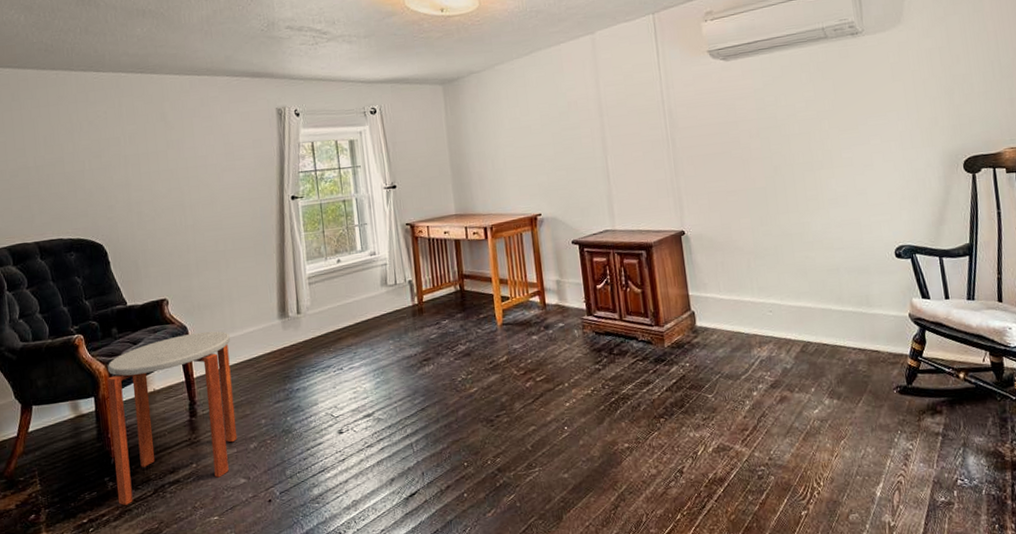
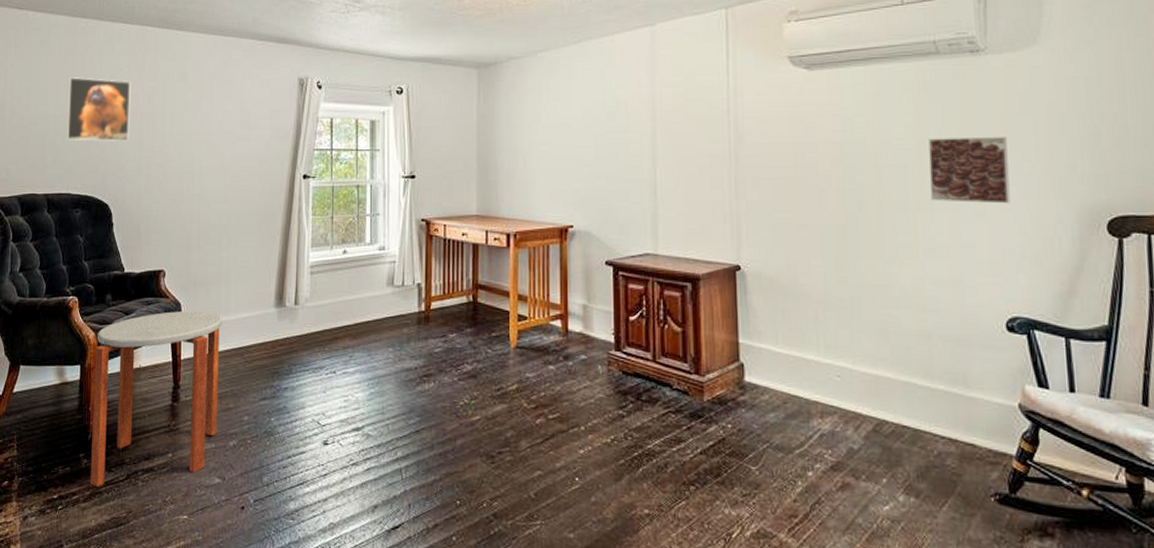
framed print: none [46,126,116,189] -> present [67,77,131,142]
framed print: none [825,102,891,160] -> present [929,137,1011,204]

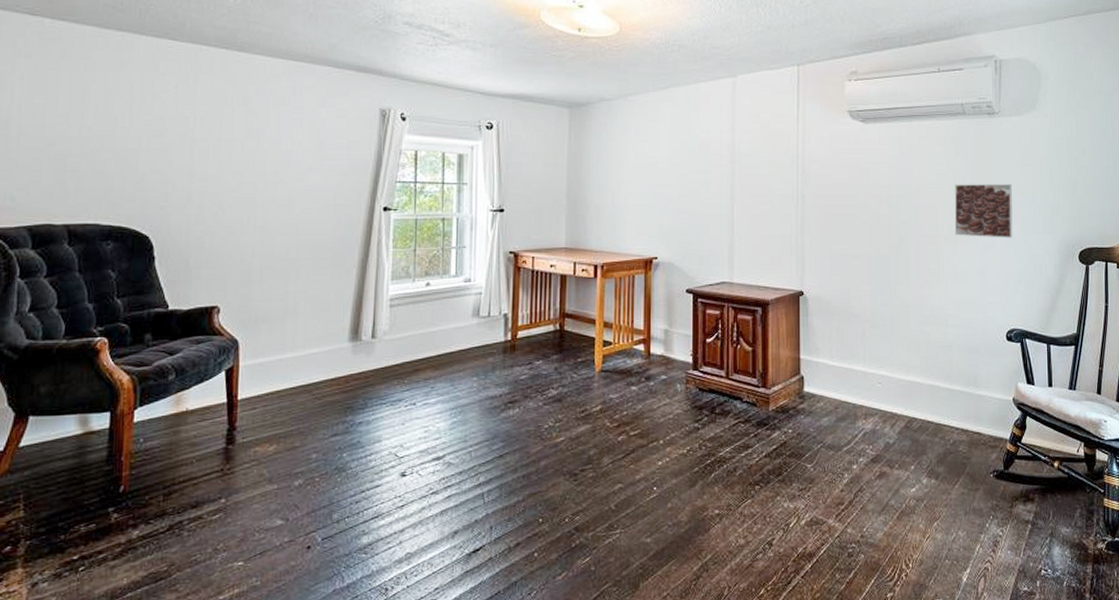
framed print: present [67,77,131,142] -> none [95,96,180,169]
side table: present [91,310,222,487] -> none [122,348,288,542]

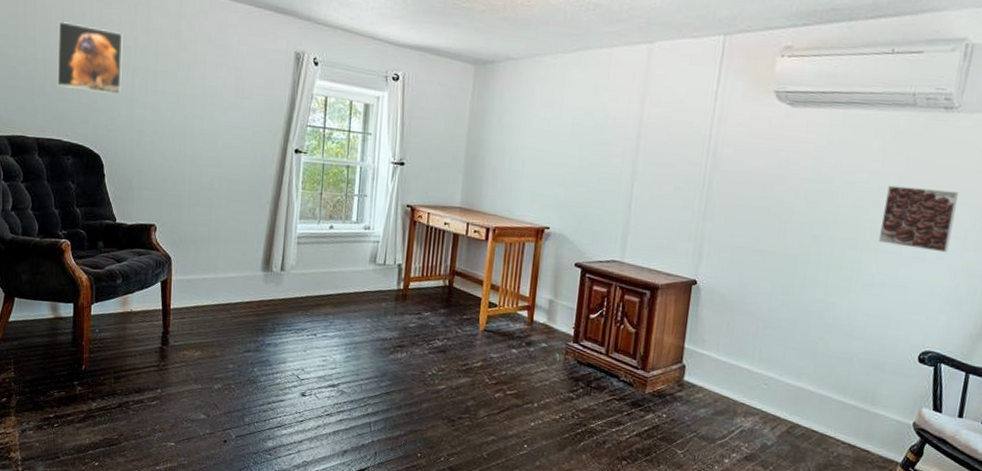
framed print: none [95,96,180,169] -> present [57,21,123,94]

